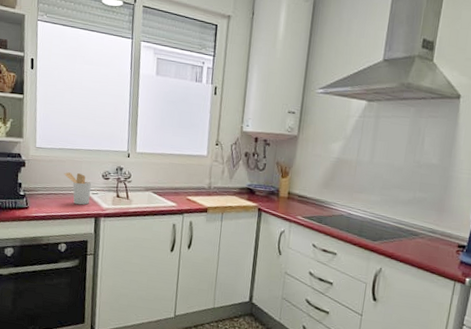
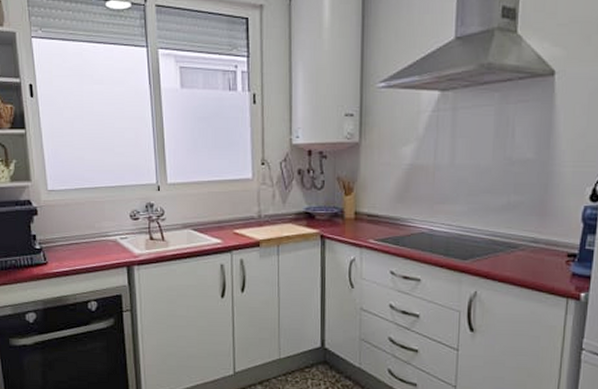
utensil holder: present [63,172,91,205] -> none [84,215,118,254]

